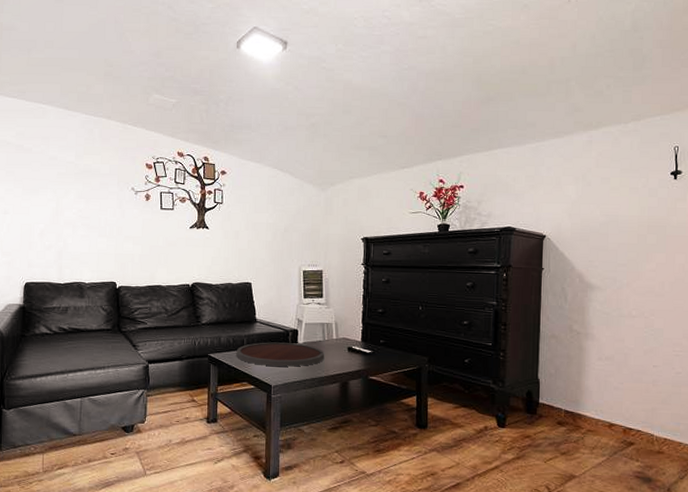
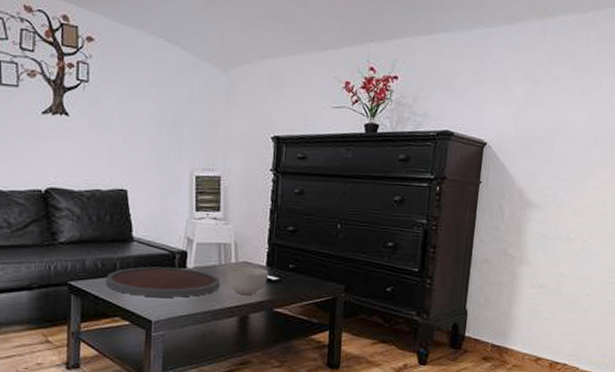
bowl: none [329,341,364,365] -> present [225,266,269,295]

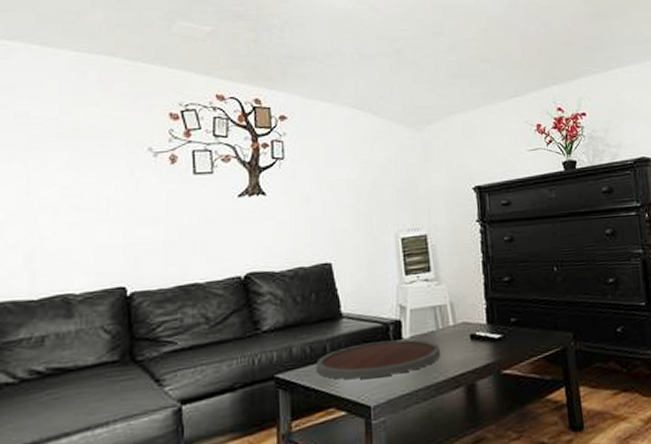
bowl: present [225,266,269,295] -> none [444,326,491,360]

